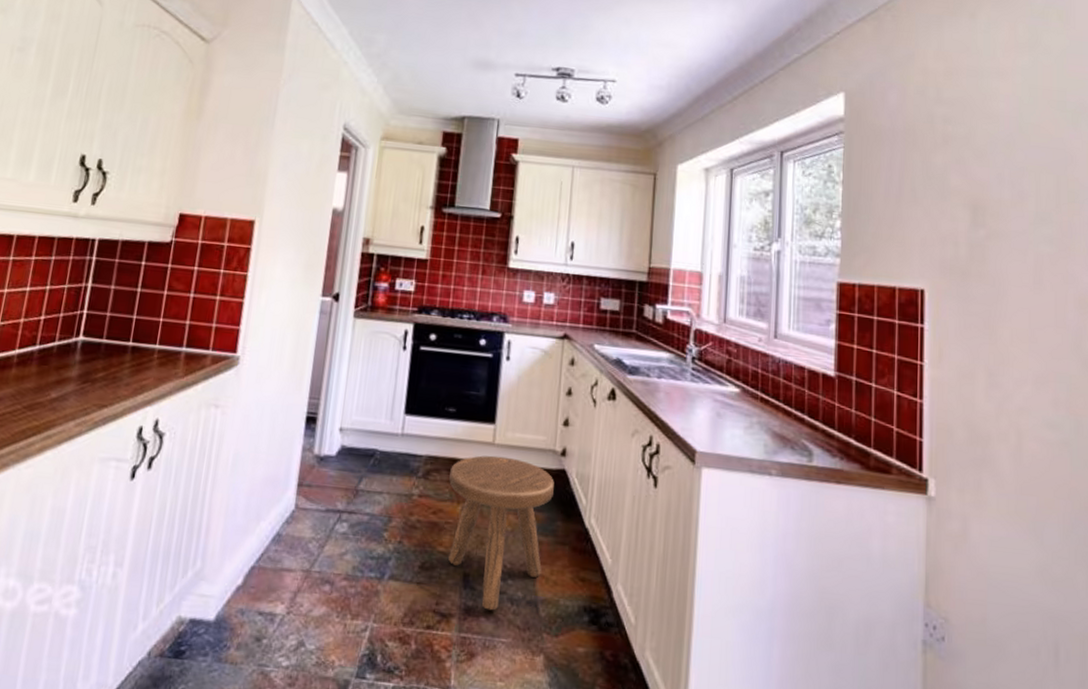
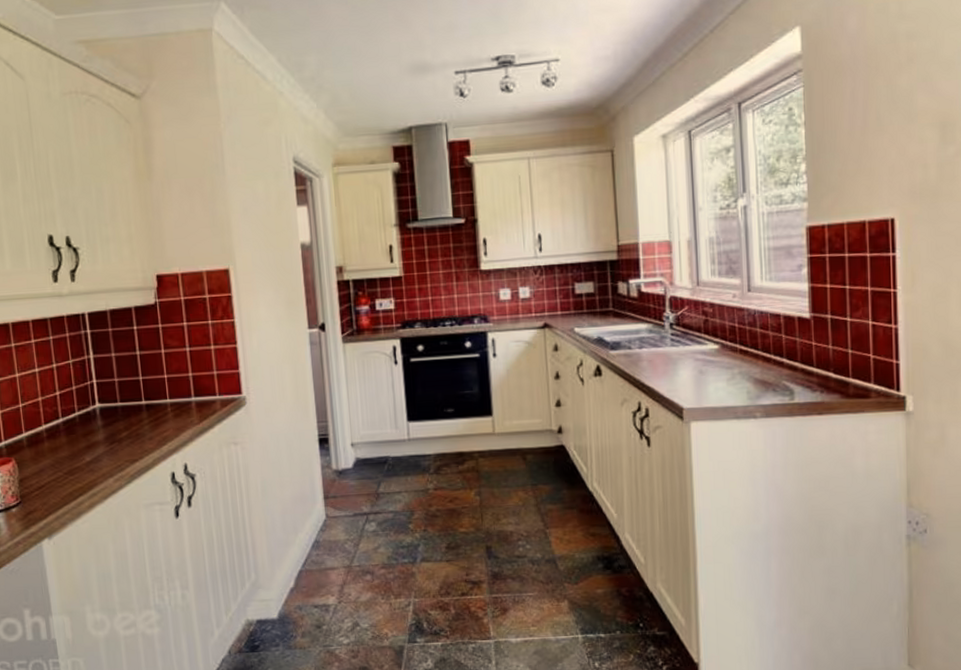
stool: present [448,455,554,611] -> none [458,443,556,573]

